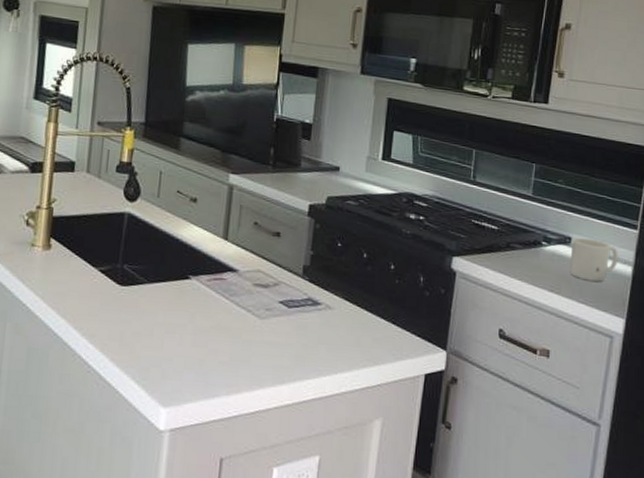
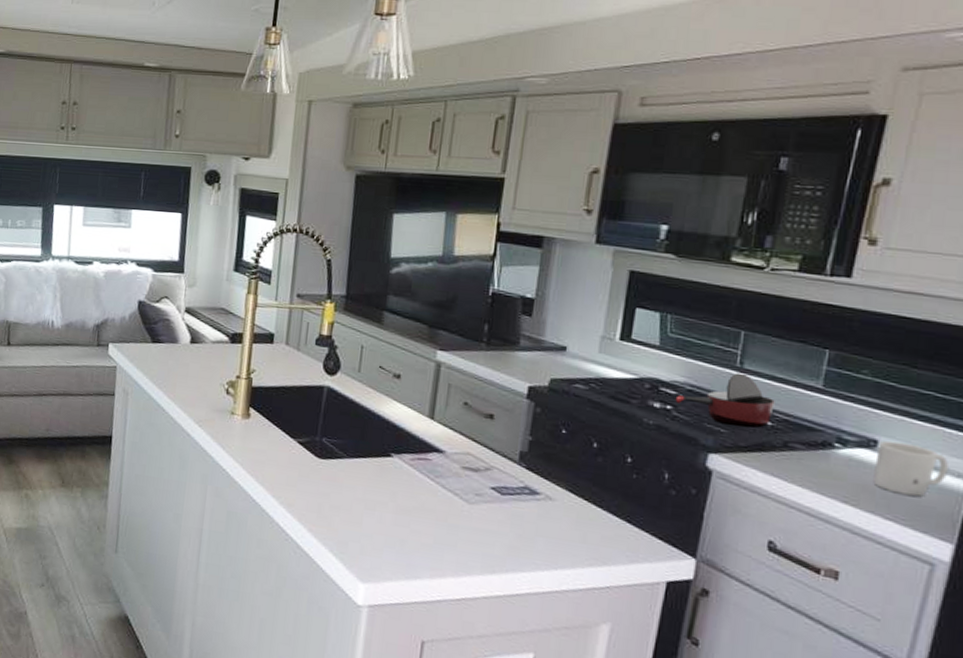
saucepan: none [426,185,499,233] -> present [675,373,775,429]

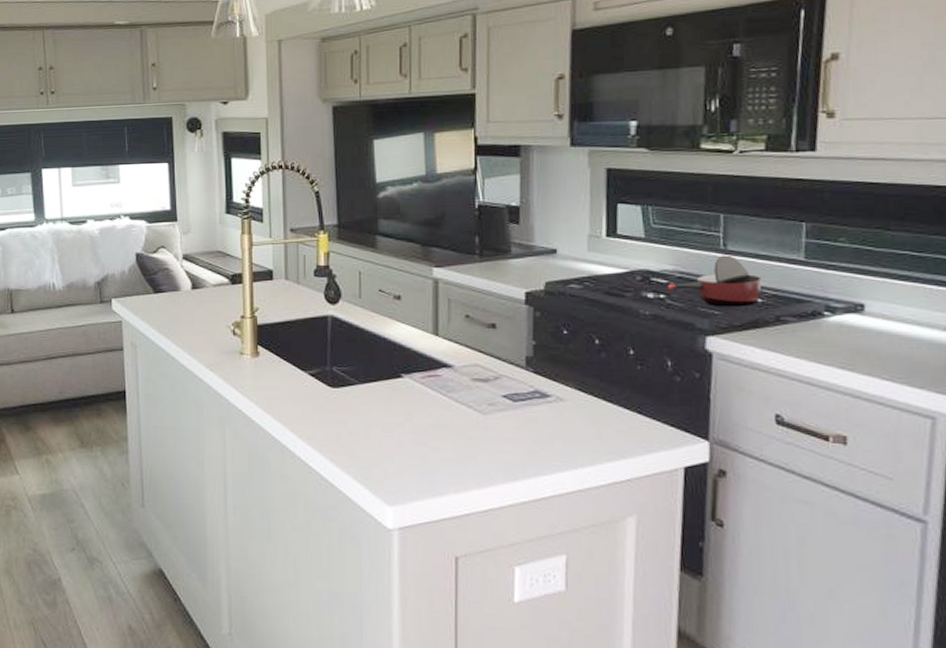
mug: present [873,440,948,497] -> none [864,303,934,354]

